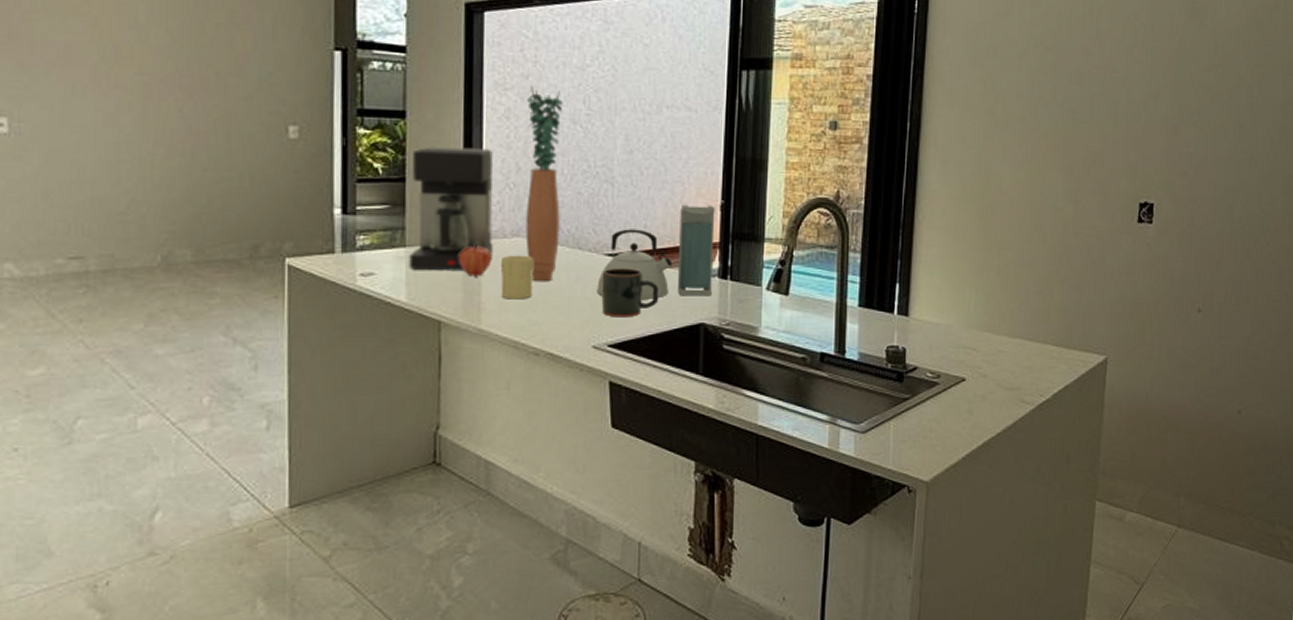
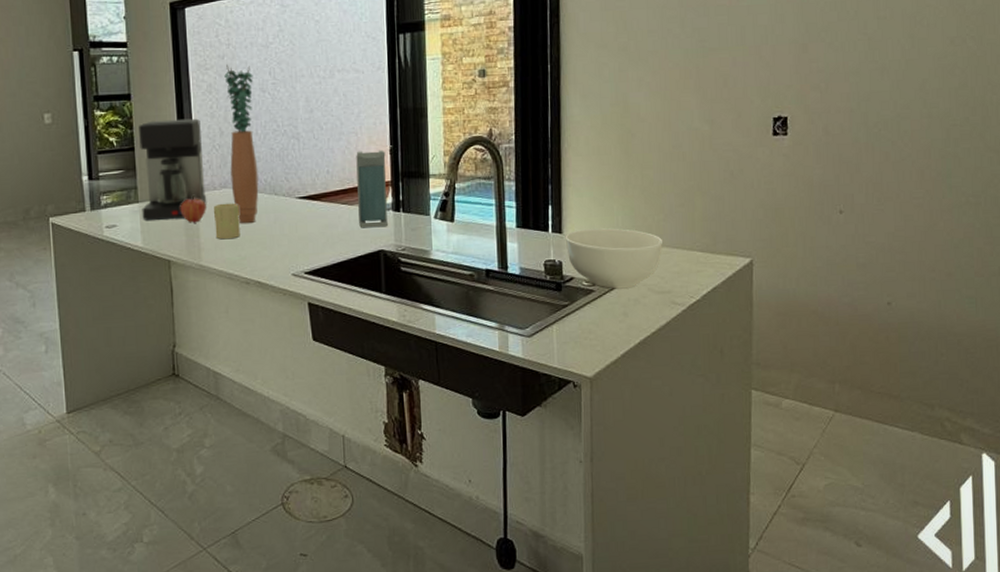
kettle: present [597,229,673,299] -> none [292,175,353,233]
mug: present [601,268,660,318] -> none [295,207,344,249]
bowl: none [911,313,1017,383] -> present [565,228,664,289]

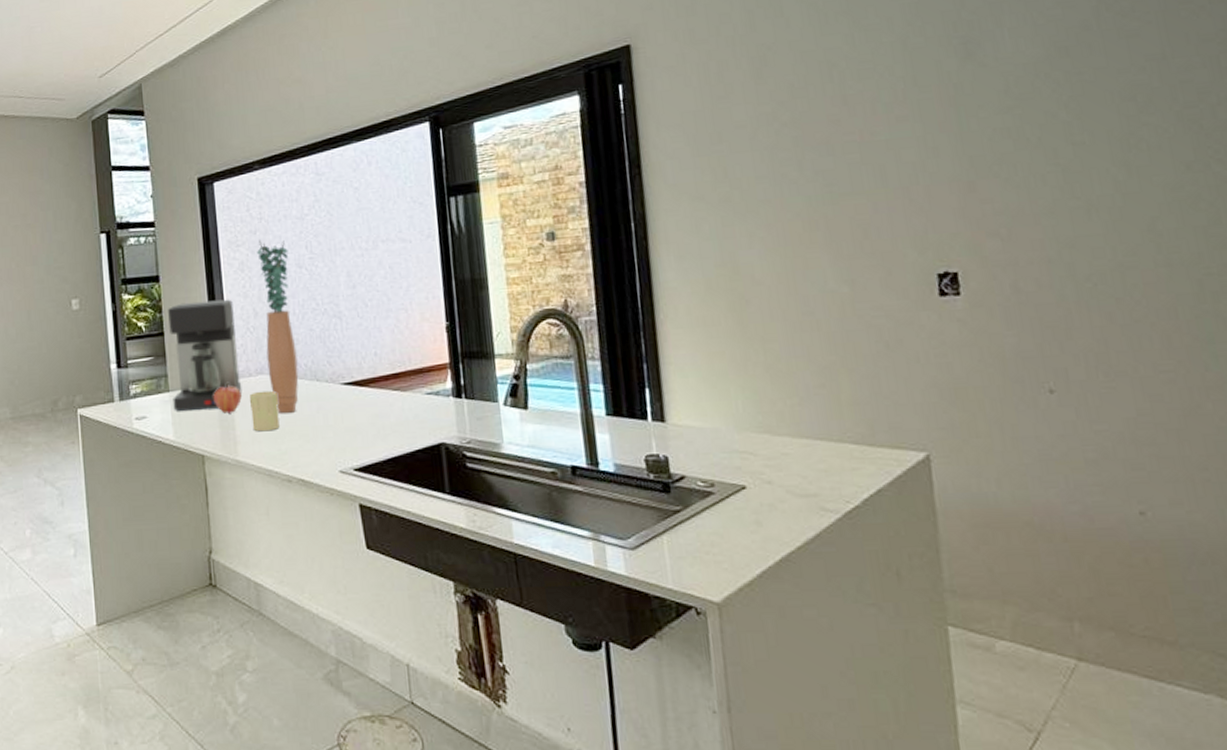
soap dispenser: present [356,150,388,228] -> none [407,327,448,418]
bowl: present [565,228,664,289] -> none [669,415,802,491]

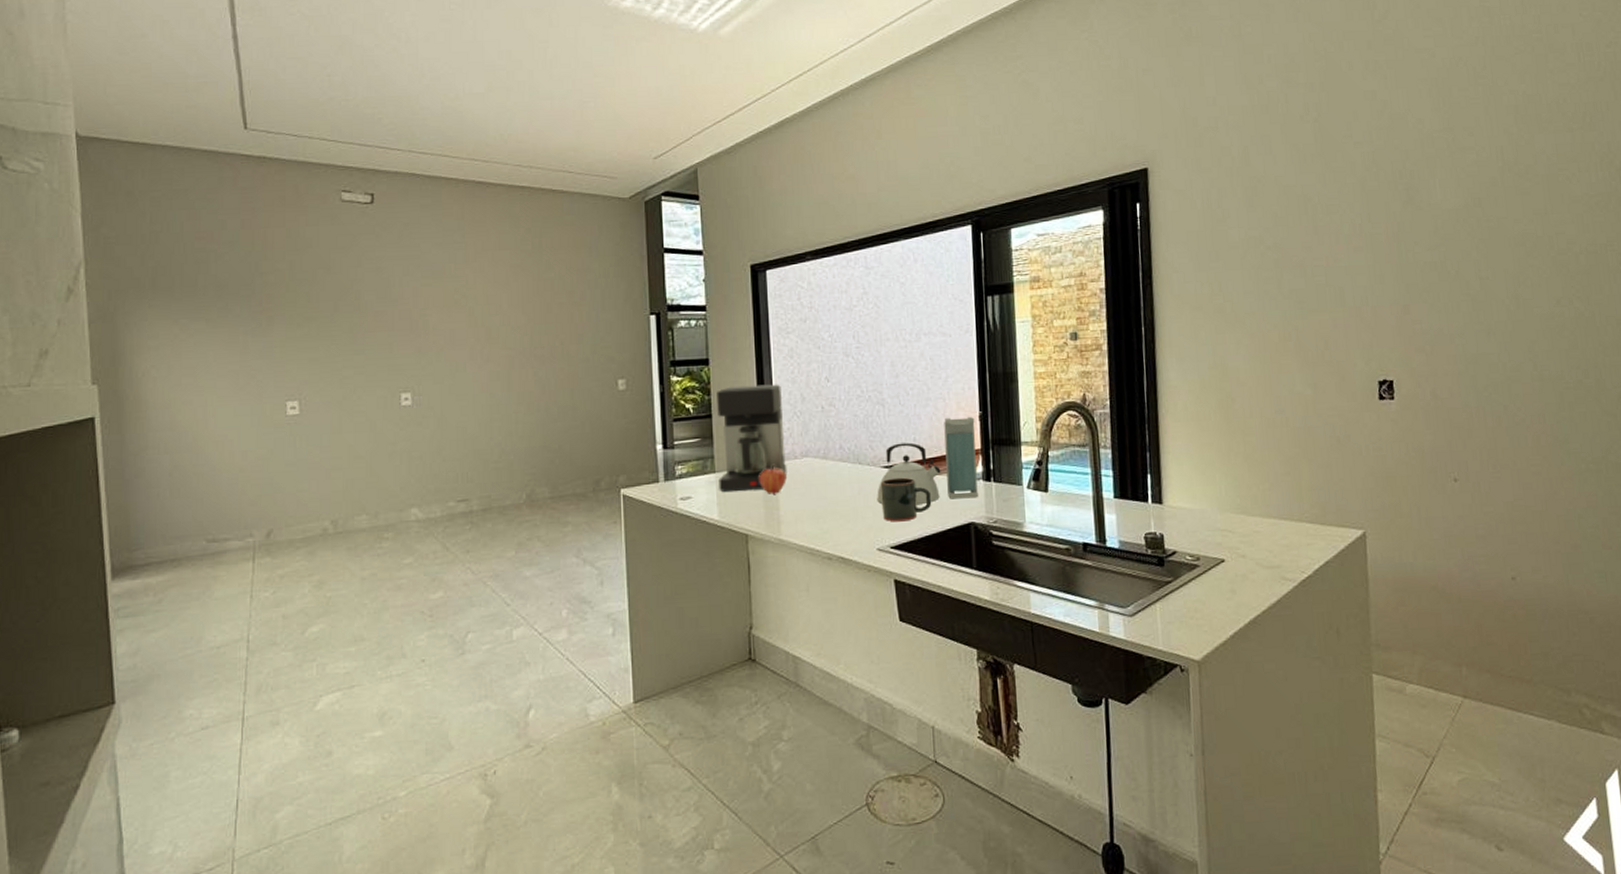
candle: present [250,390,280,432] -> none [795,472,823,512]
vase: present [257,240,299,413] -> none [806,328,842,494]
kettle: none [337,357,406,423] -> present [877,442,941,504]
mug: none [340,394,397,443] -> present [880,477,932,522]
soap dispenser: none [407,327,448,418] -> present [944,416,978,499]

